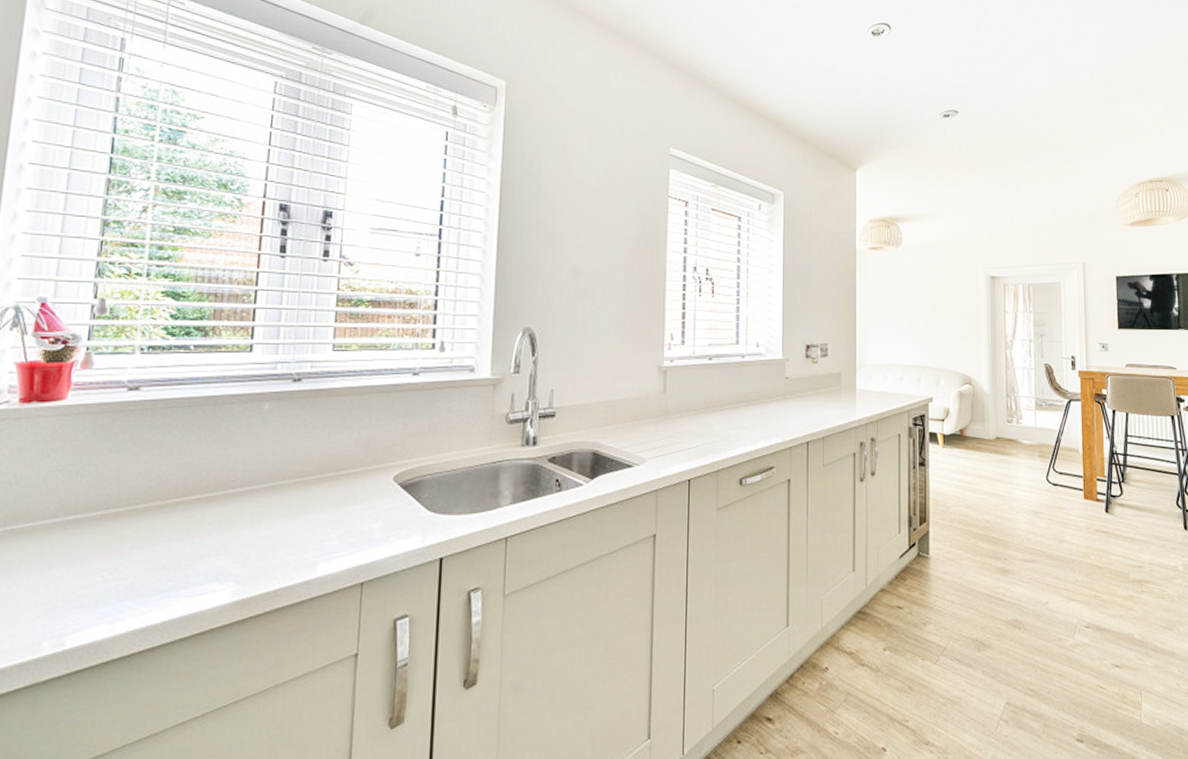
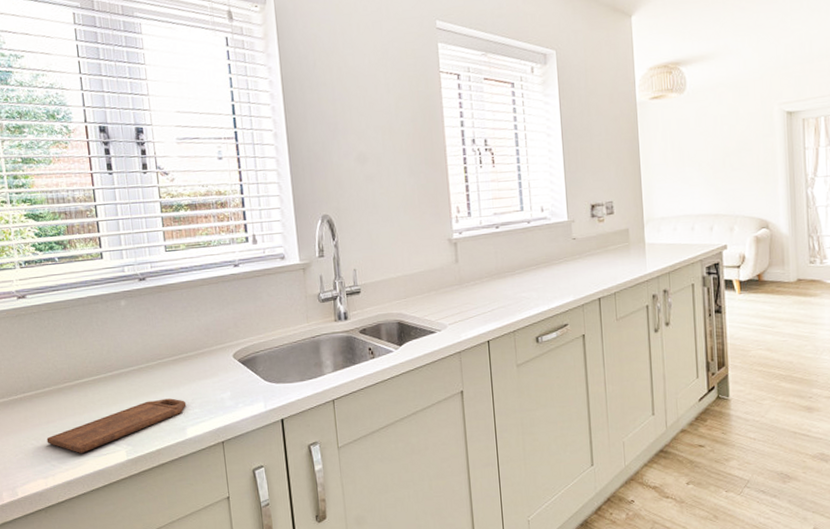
cutting board: none [124,526,324,591] -> present [46,398,187,453]

